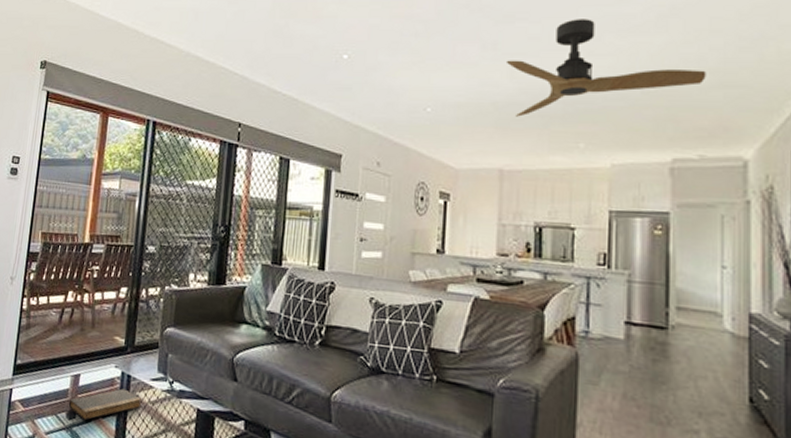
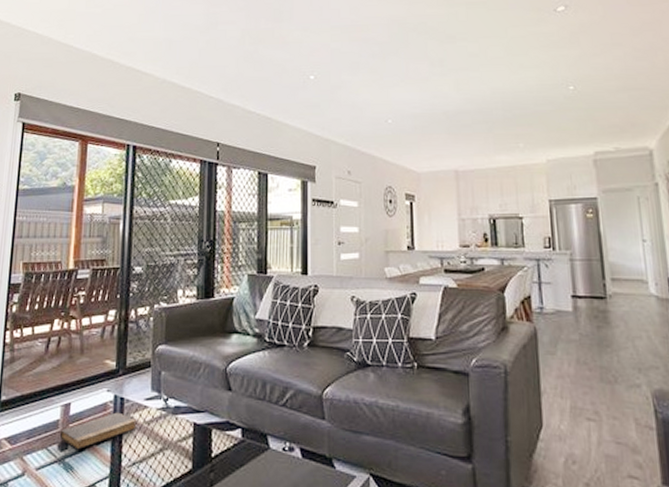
ceiling fan: present [505,19,706,117] -> none [452,37,613,124]

